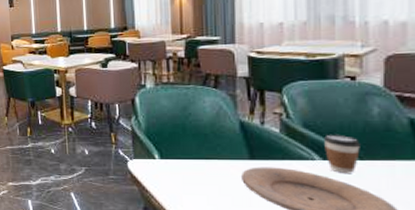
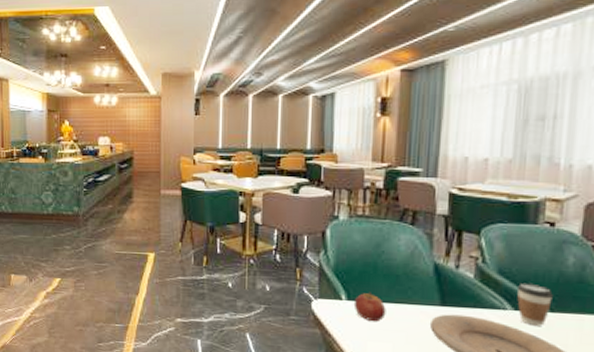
apple: none [166,151,198,177] -> present [353,292,386,322]

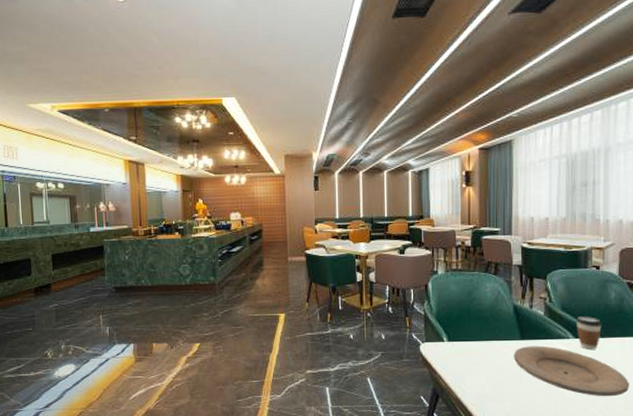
apple: present [353,292,386,322] -> none [453,333,479,358]

